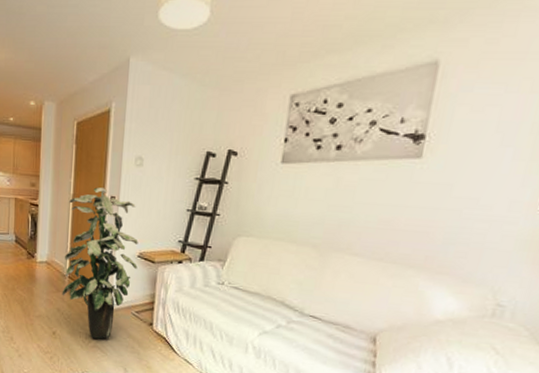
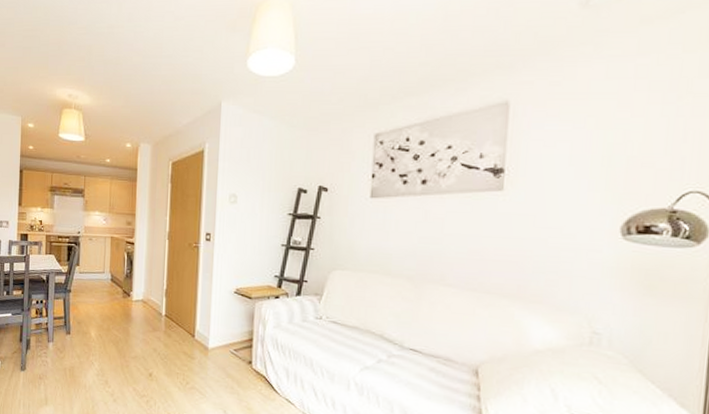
indoor plant: present [62,187,138,339] -> none [158,224,235,380]

